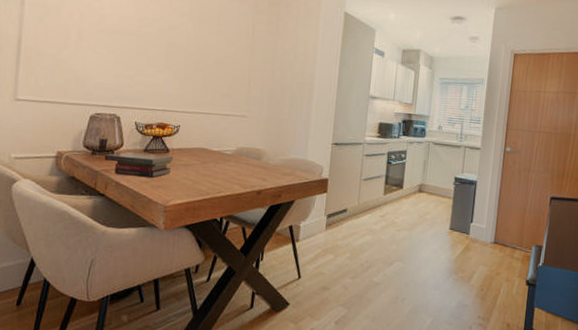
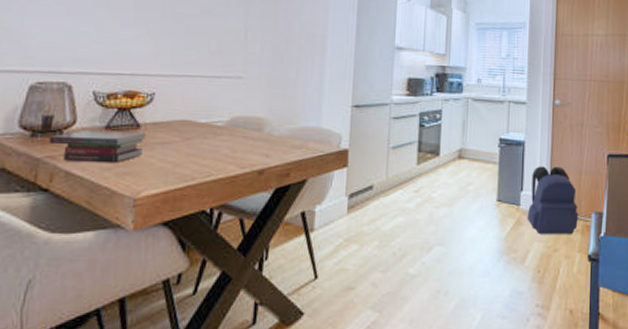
backpack: none [474,203,520,262] -> present [527,166,579,234]

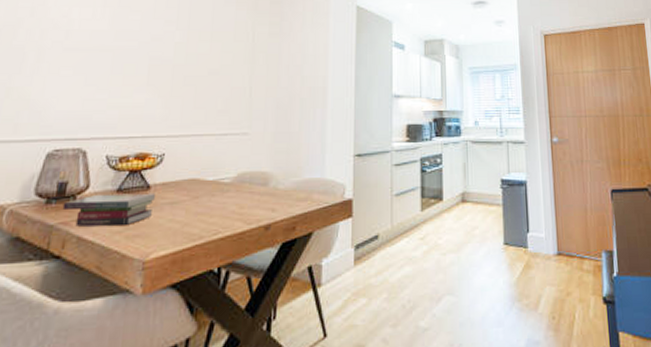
backpack: present [527,166,579,234] -> none [535,205,589,277]

